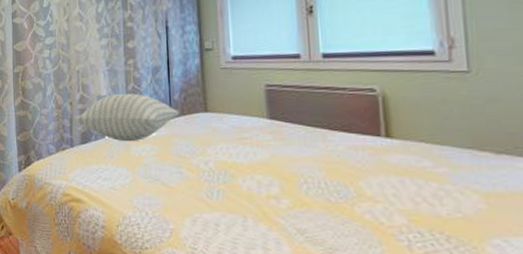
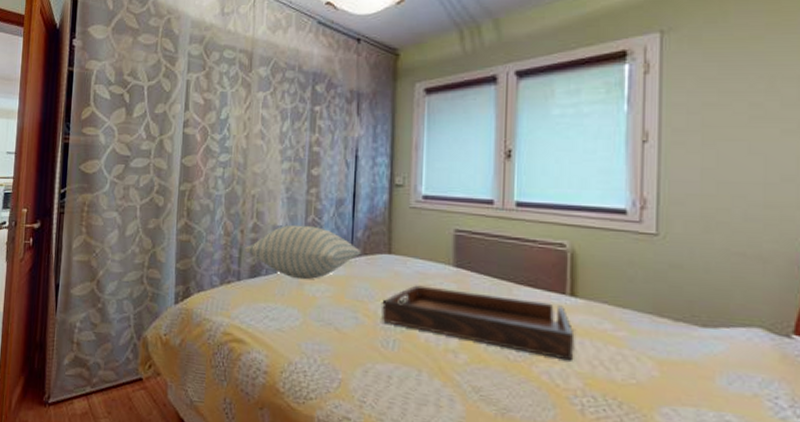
serving tray: none [203,139,395,200] -> present [381,285,575,361]

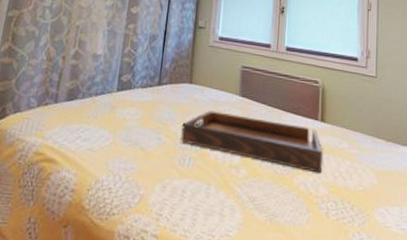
pillow: present [245,225,362,280] -> none [64,54,168,104]

